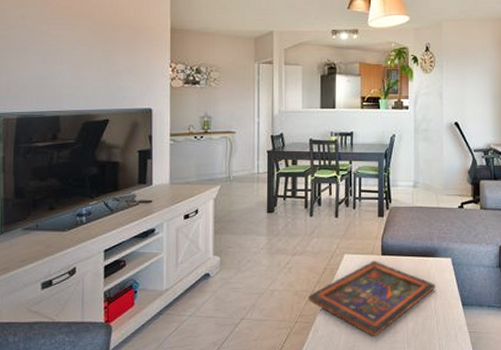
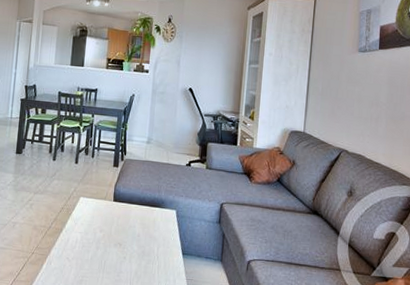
painted panel: present [309,261,435,336] -> none [45,205,159,274]

